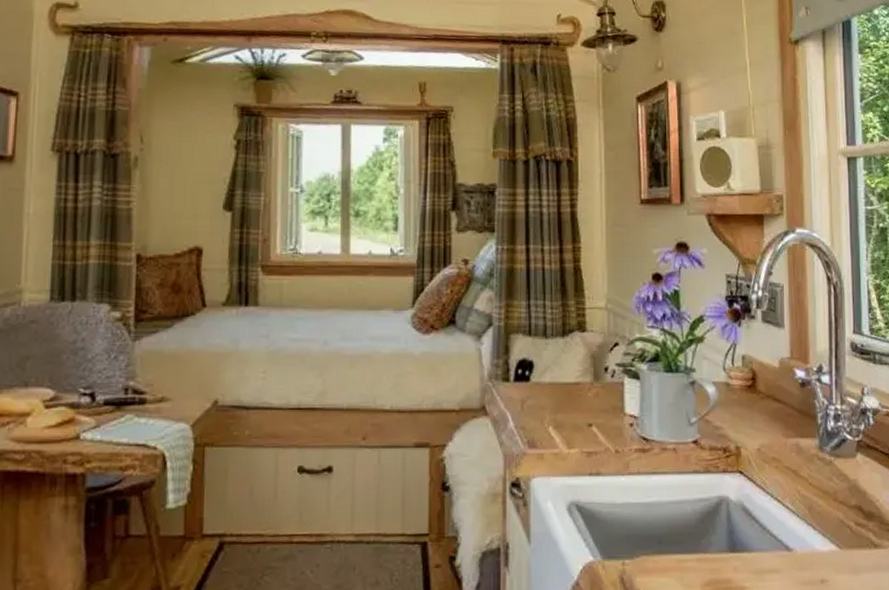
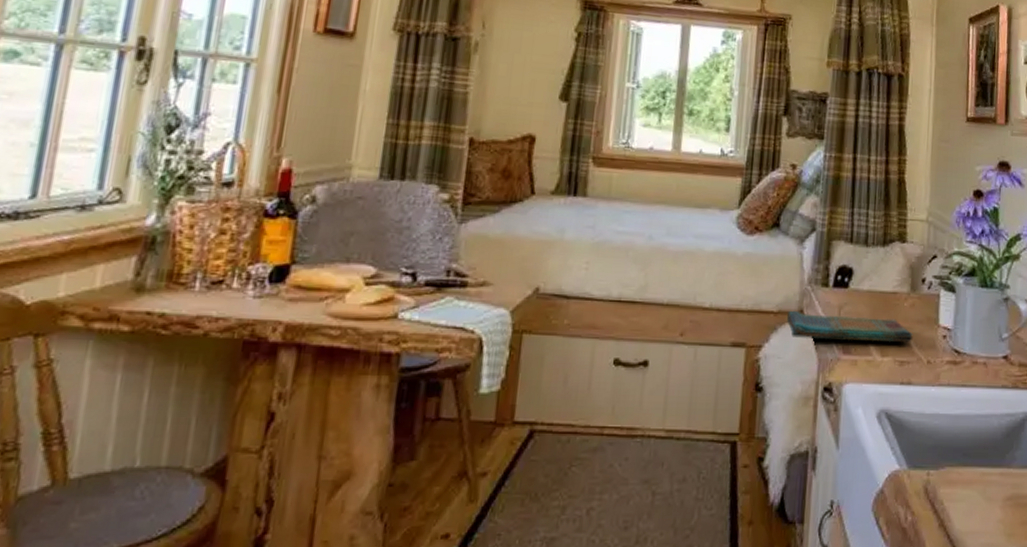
dish towel: none [470,407,599,435] -> present [787,310,913,342]

